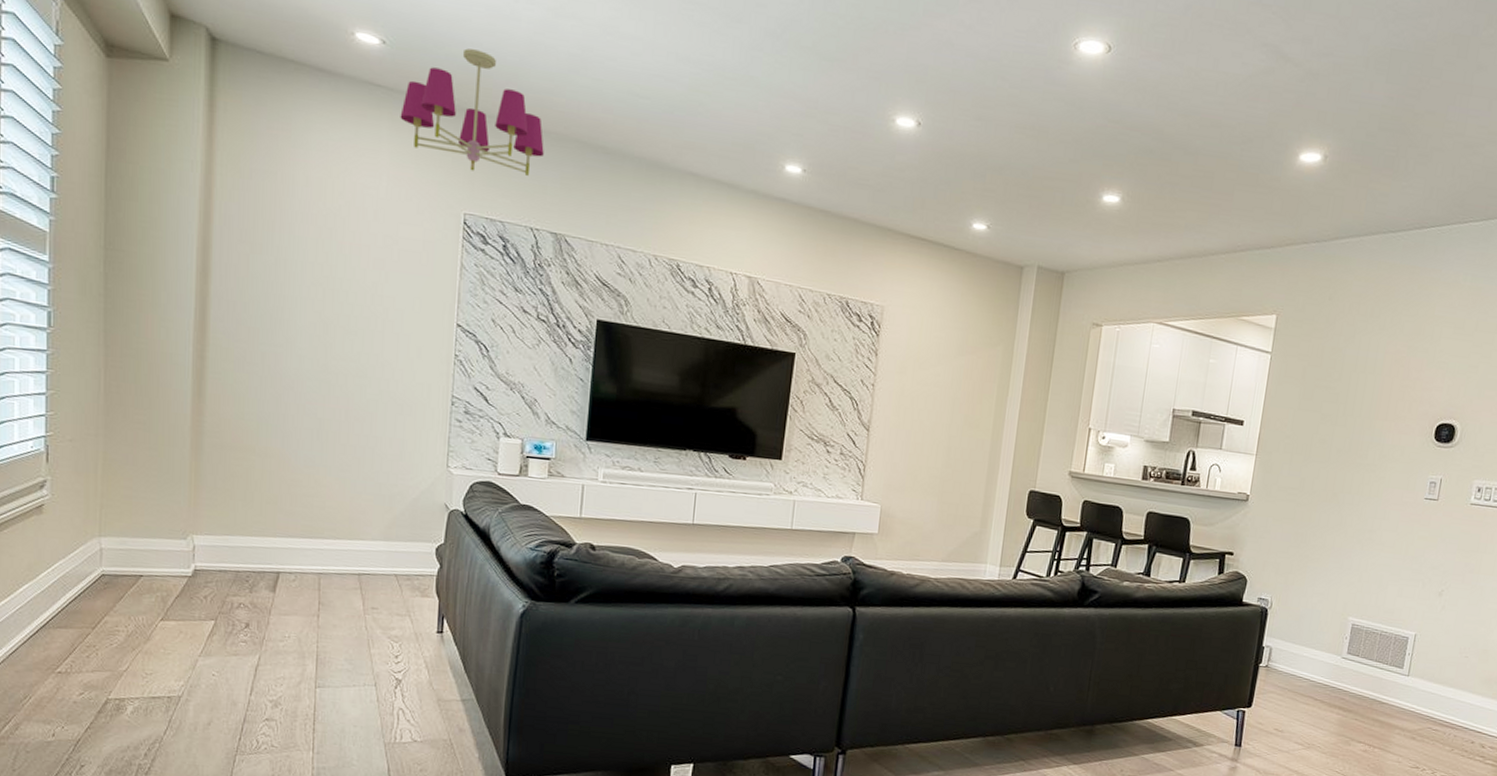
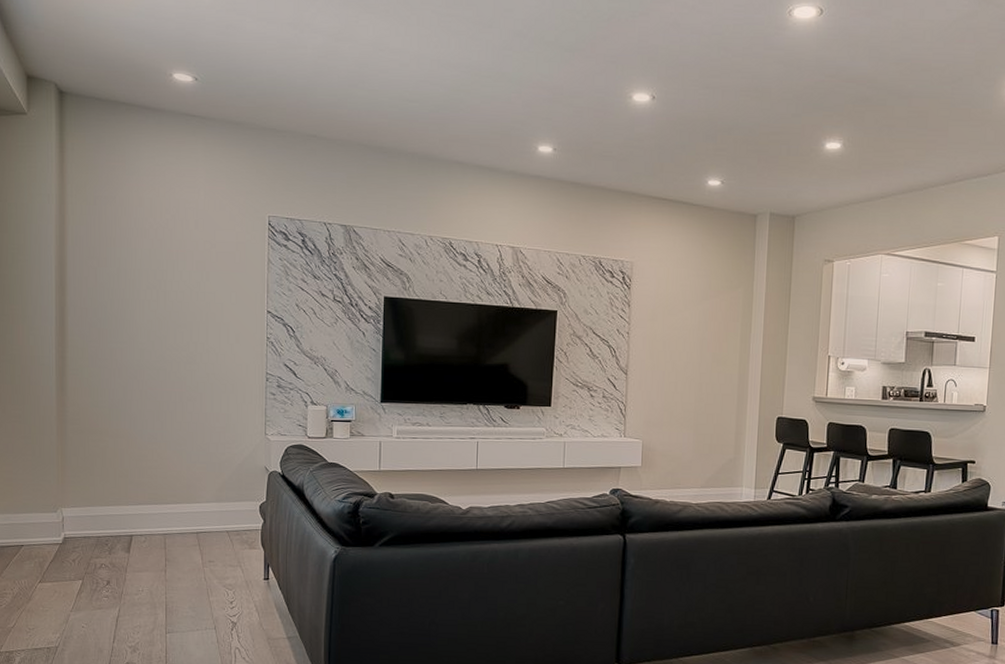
chandelier: present [400,48,544,176] -> none [212,76,332,179]

